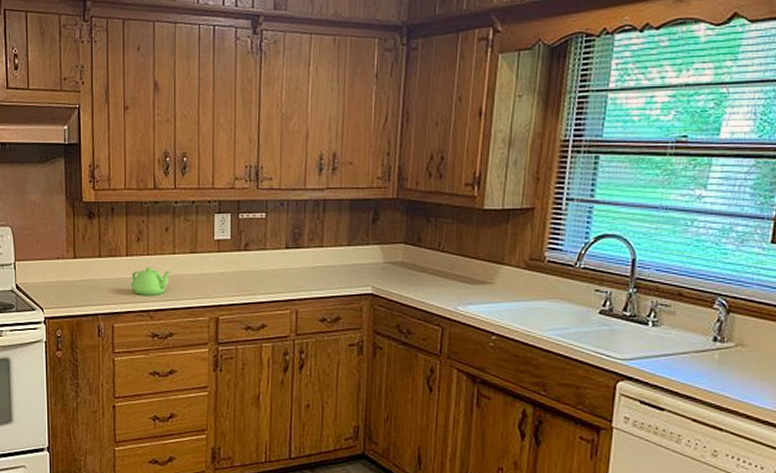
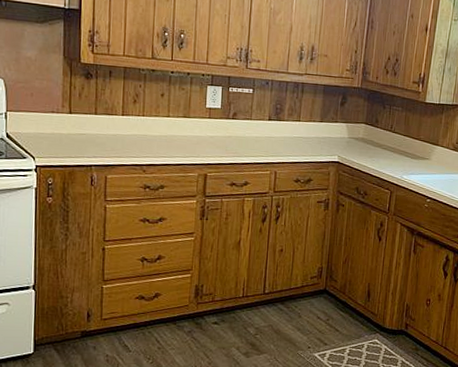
teapot: present [131,267,171,295] -> none [125,126,165,152]

